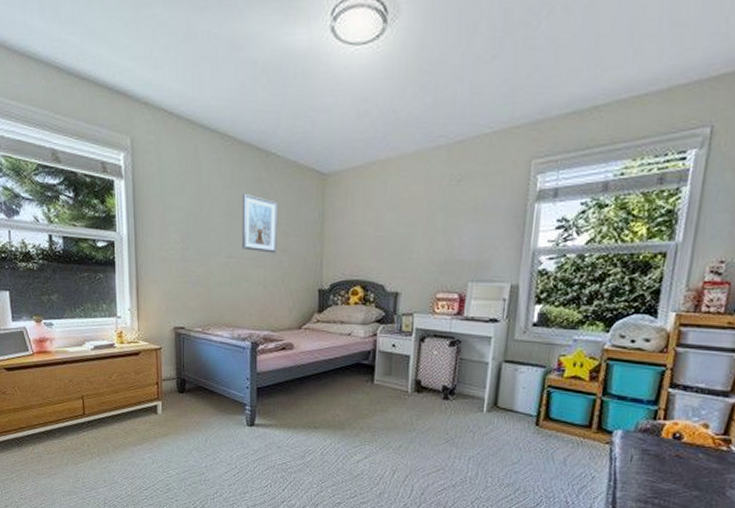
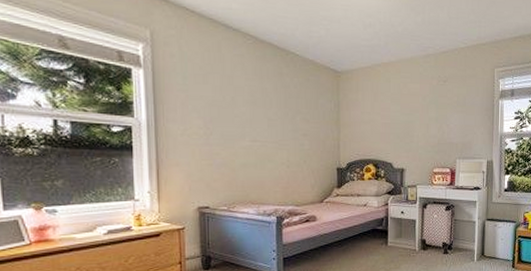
picture frame: present [241,194,278,253] -> none [264,86,298,138]

